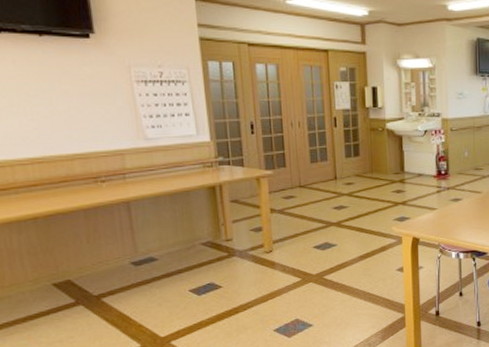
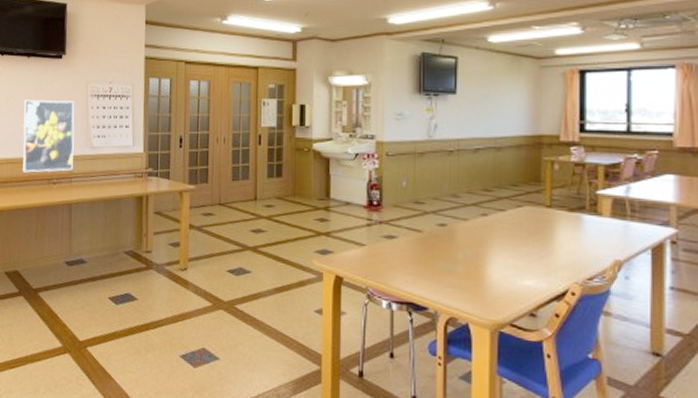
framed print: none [42,87,125,173] -> present [22,99,75,173]

